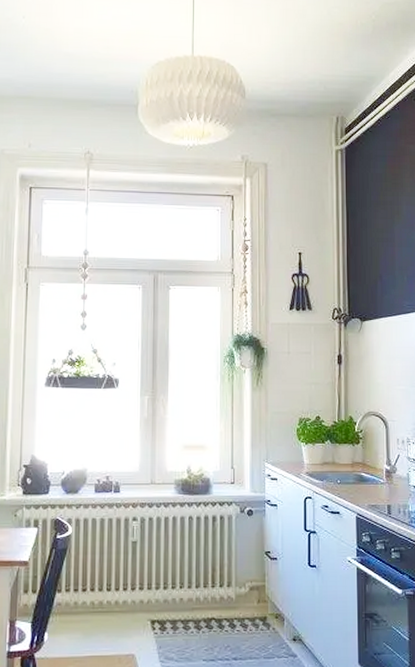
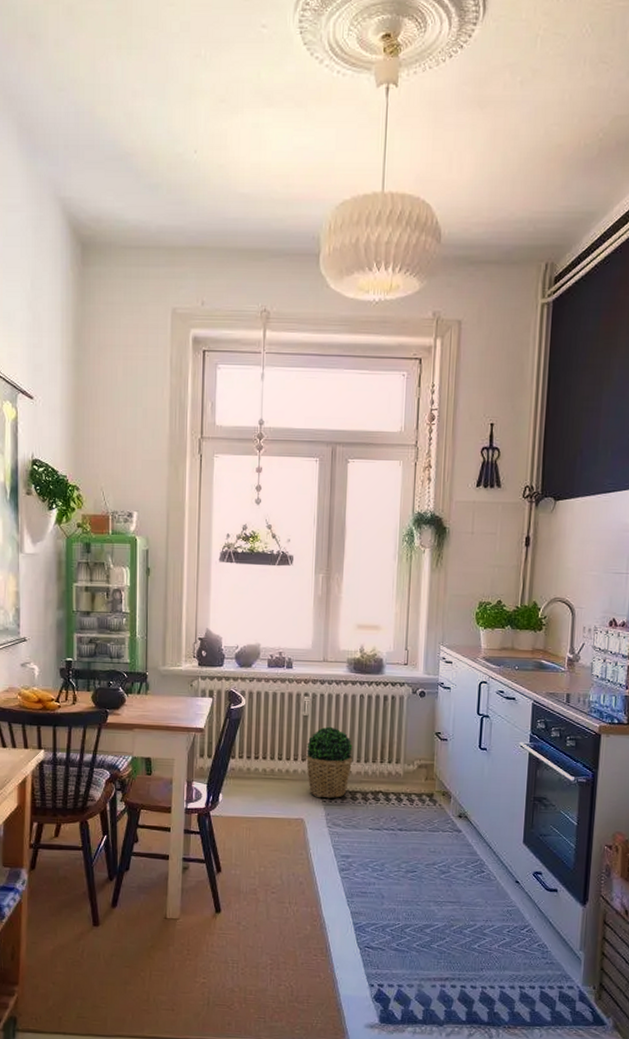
potted plant: none [136,551,183,630] -> present [306,726,353,799]

